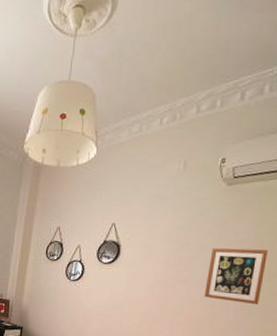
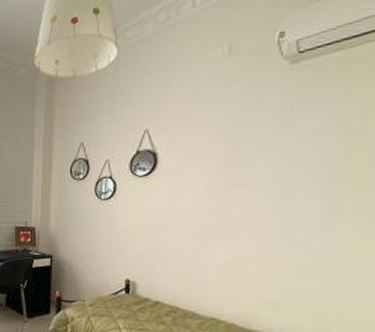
picture frame: present [204,248,268,305] -> none [272,136,358,207]

